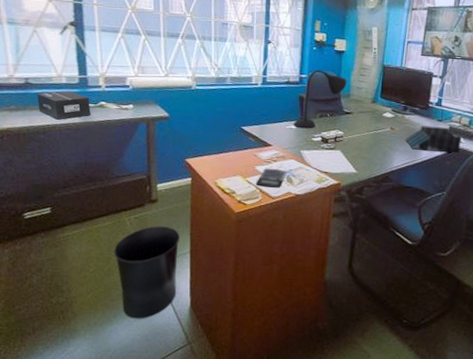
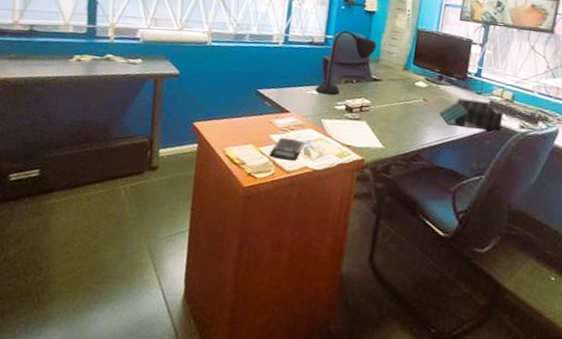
box: present [36,91,91,120] -> none [40,41,96,72]
waste bin: present [114,226,180,319] -> none [103,197,179,308]

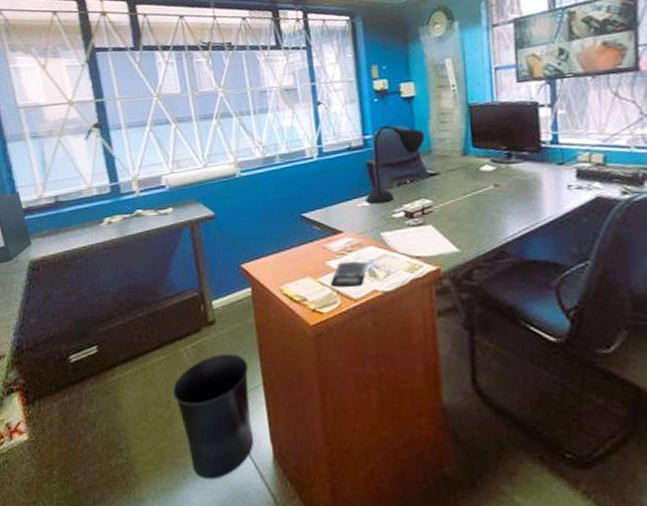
waste bin: none [103,197,179,308] -> present [173,354,253,479]
desk organizer: present [439,98,504,132] -> none [517,171,599,209]

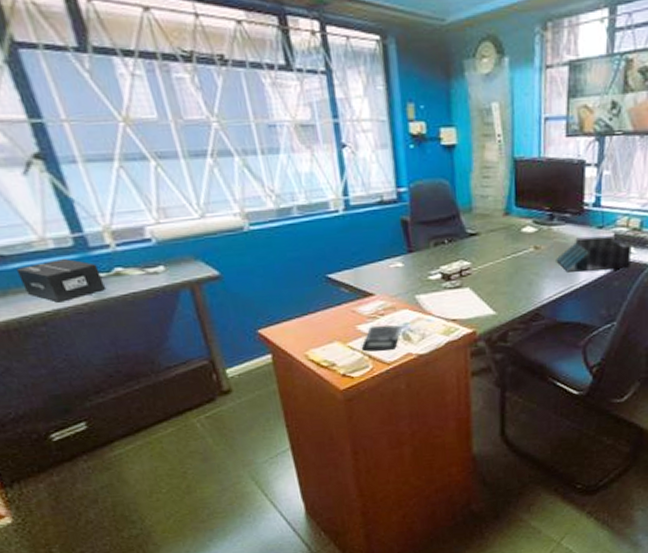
box: none [68,203,127,239] -> present [16,259,105,303]
waste bin: present [173,354,253,479] -> none [188,421,284,539]
desk lamp: present [365,125,425,204] -> none [399,178,466,265]
desk organizer: none [517,171,599,209] -> present [556,235,632,272]

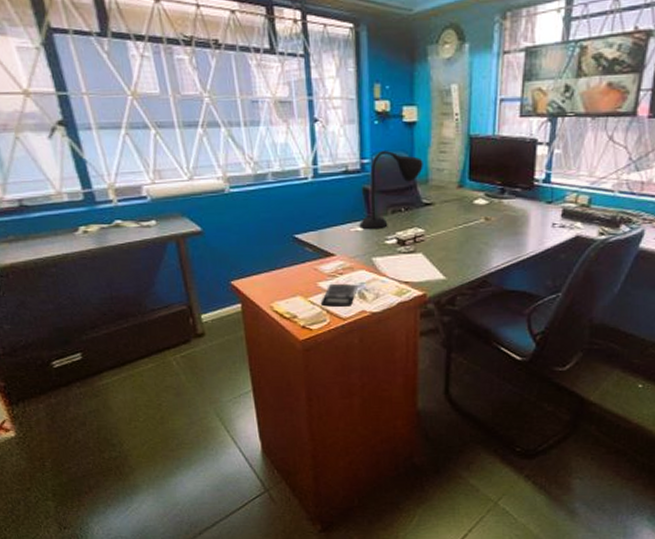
box: present [16,259,105,303] -> none [36,211,106,248]
desk lamp: none [399,178,466,265] -> present [359,151,423,230]
desk organizer: present [556,235,632,272] -> none [505,210,579,244]

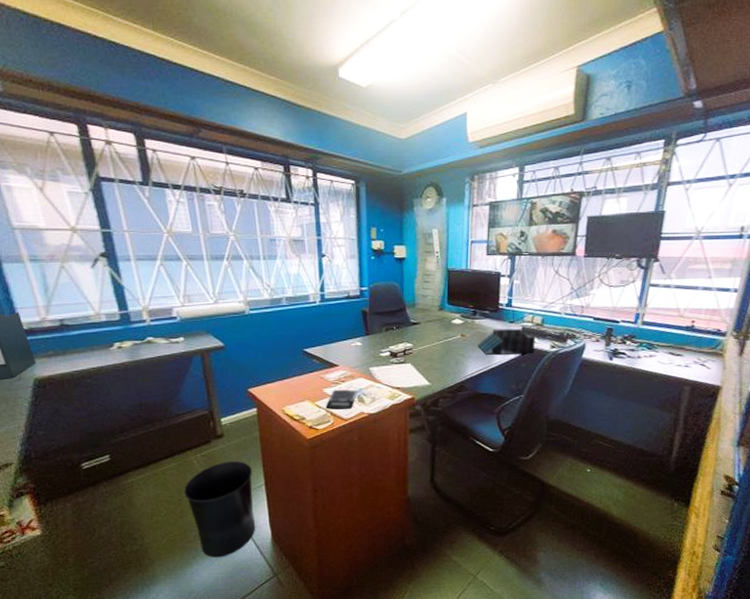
waste bin: none [163,364,243,469] -> present [184,461,255,558]
desk lamp: present [359,151,423,230] -> none [359,281,411,345]
desk organizer: none [505,210,579,244] -> present [477,328,535,355]

